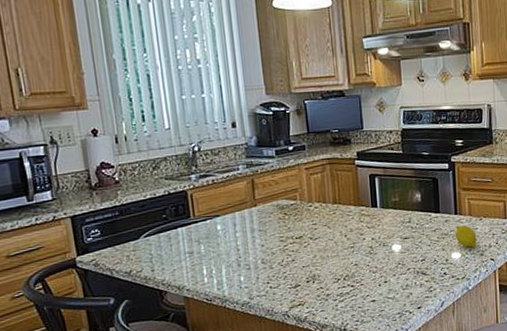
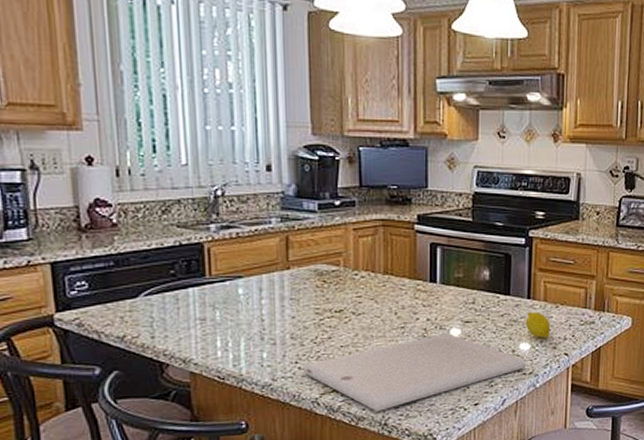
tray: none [273,249,459,319] -> present [302,333,527,411]

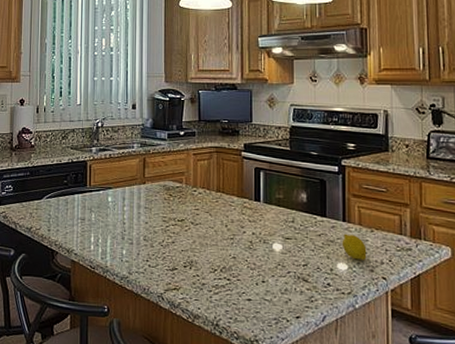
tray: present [302,333,527,411] -> none [152,247,345,312]

